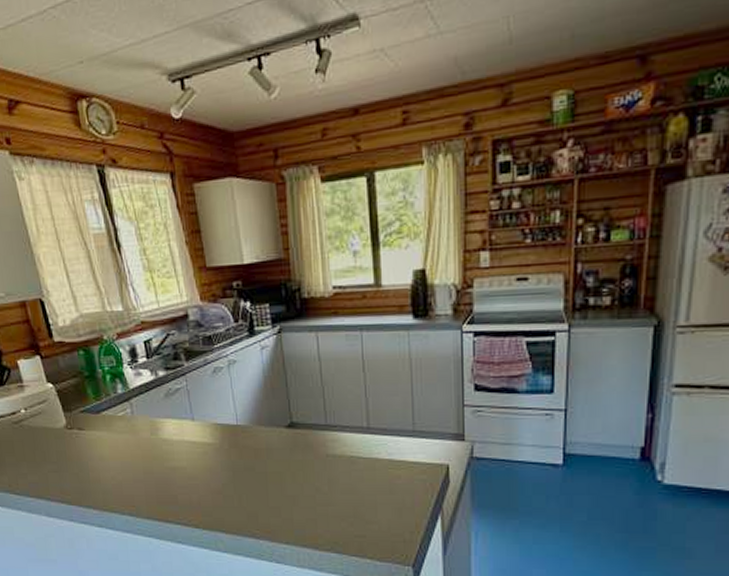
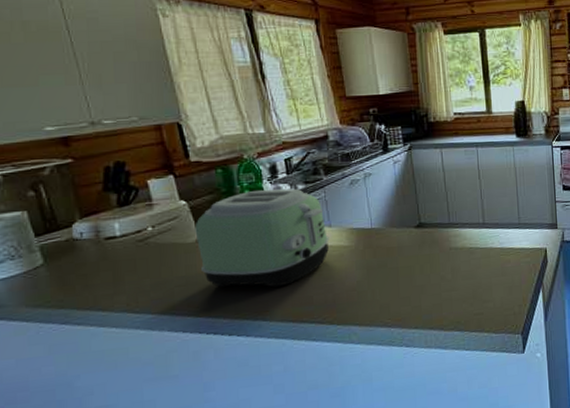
toaster: none [62,375,193,482] -> present [195,188,329,288]

